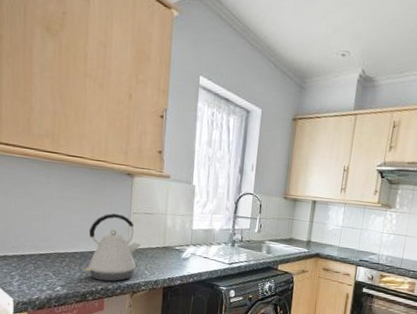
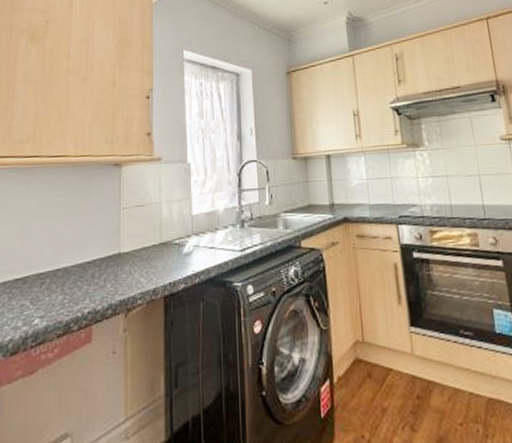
kettle: present [84,213,141,282] -> none [67,213,133,302]

